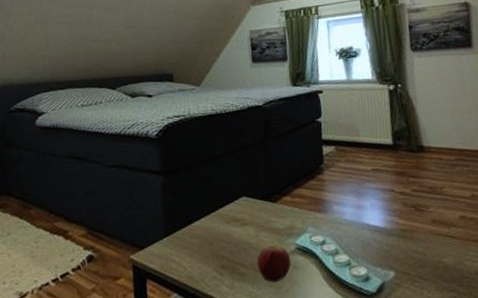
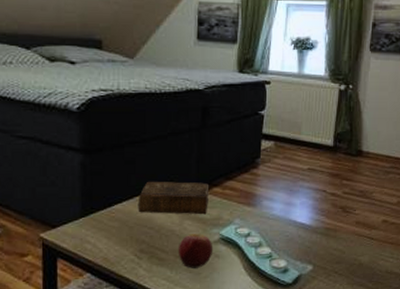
book: none [215,192,281,228] -> present [139,181,210,215]

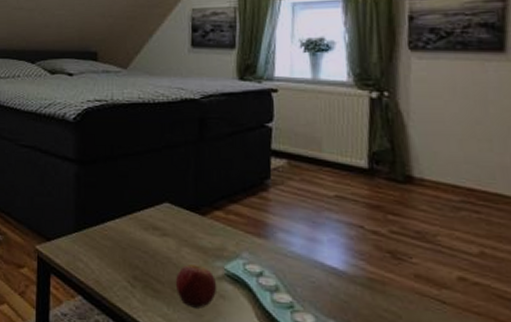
book: present [139,181,210,215] -> none [132,198,210,243]

